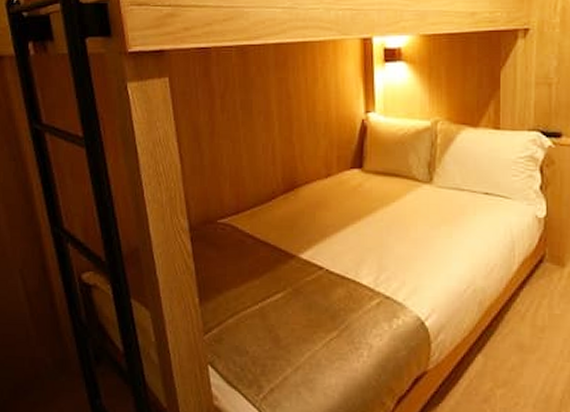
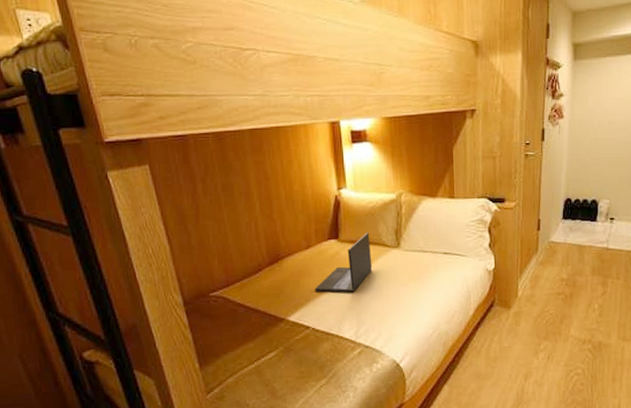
laptop: none [332,164,399,232] -> present [315,233,373,293]

